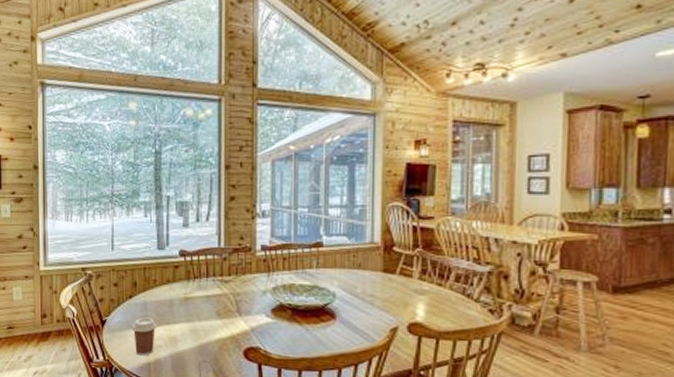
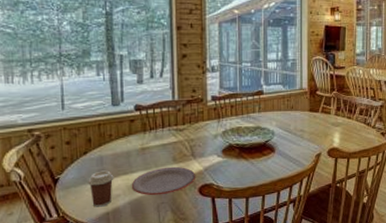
plate: none [173,321,241,352] -> present [131,166,196,196]

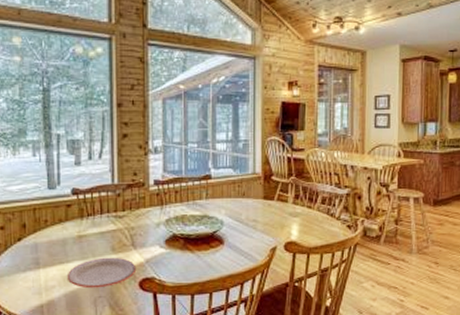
coffee cup: present [88,170,114,207] -> none [22,259,49,299]

